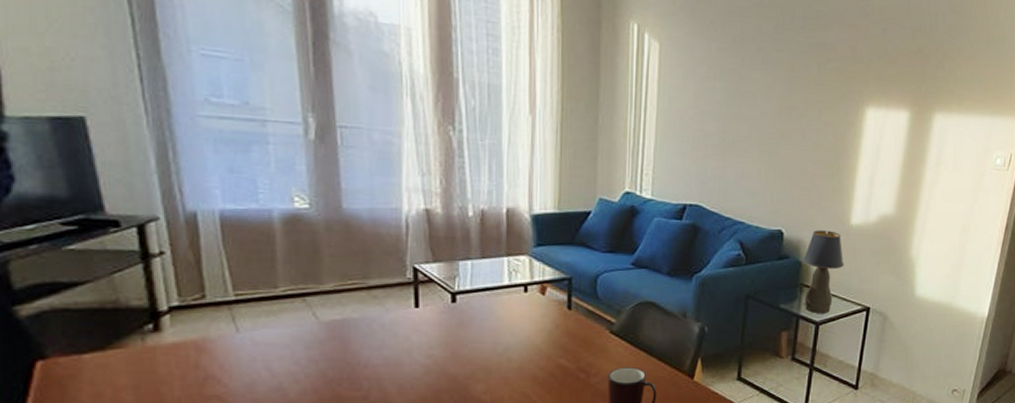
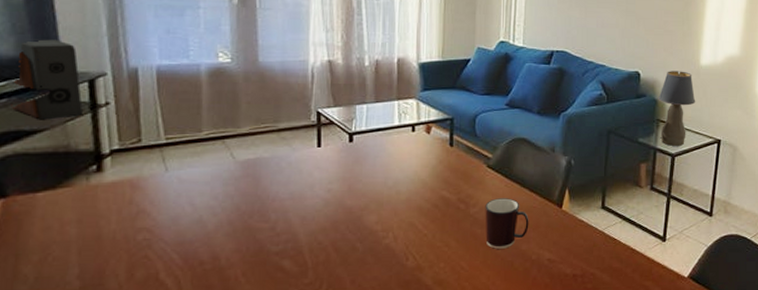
speaker: none [43,175,132,271] -> present [11,39,83,120]

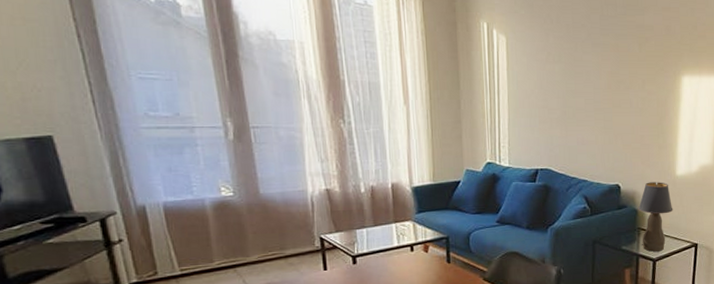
speaker: present [11,39,83,120] -> none [28,182,98,259]

